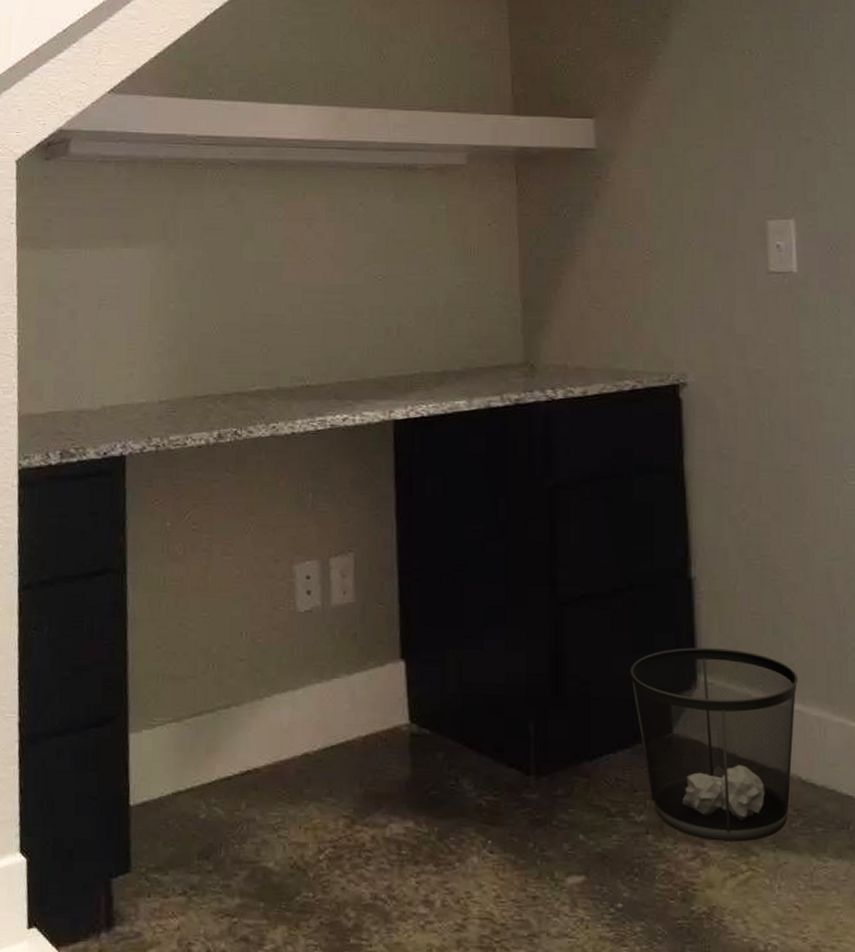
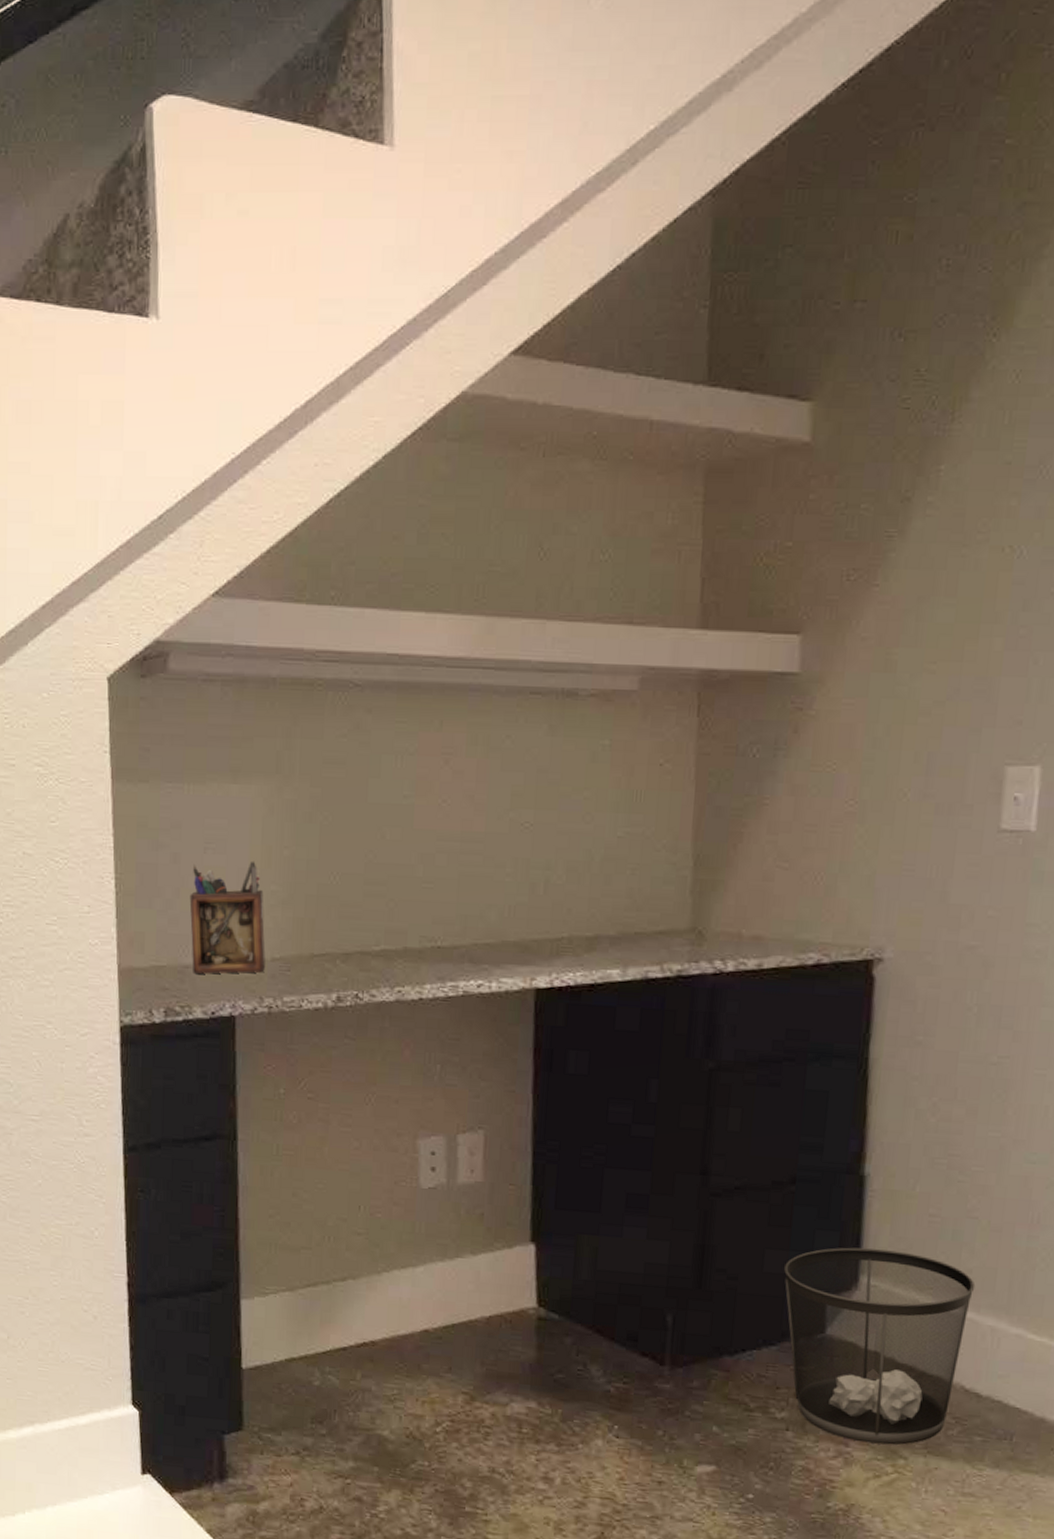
desk organizer: none [85,314,153,418] -> present [189,861,266,974]

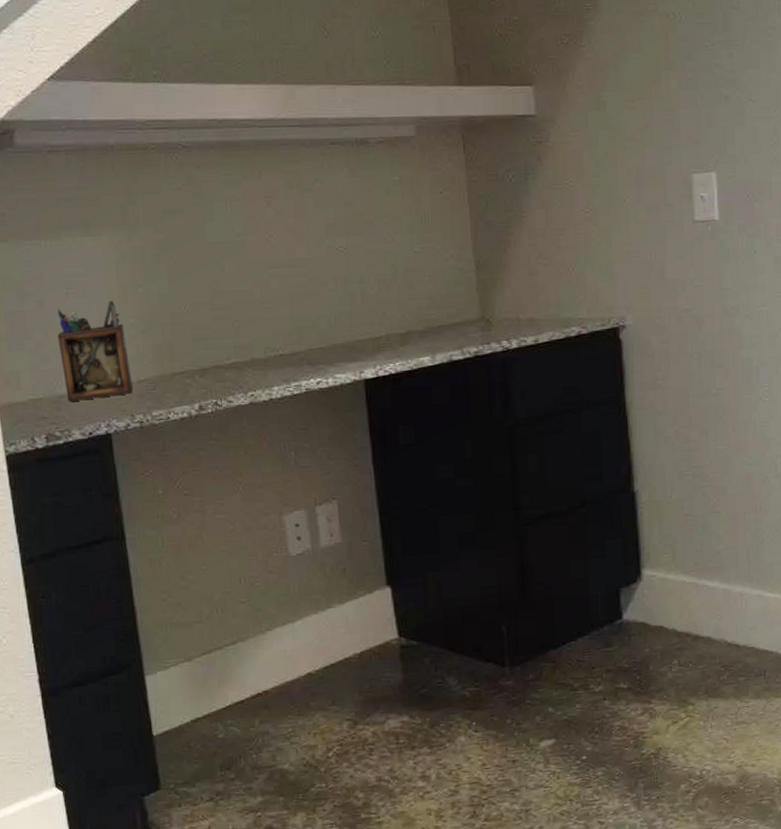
waste bin: present [784,1247,976,1445] -> none [586,546,724,699]

